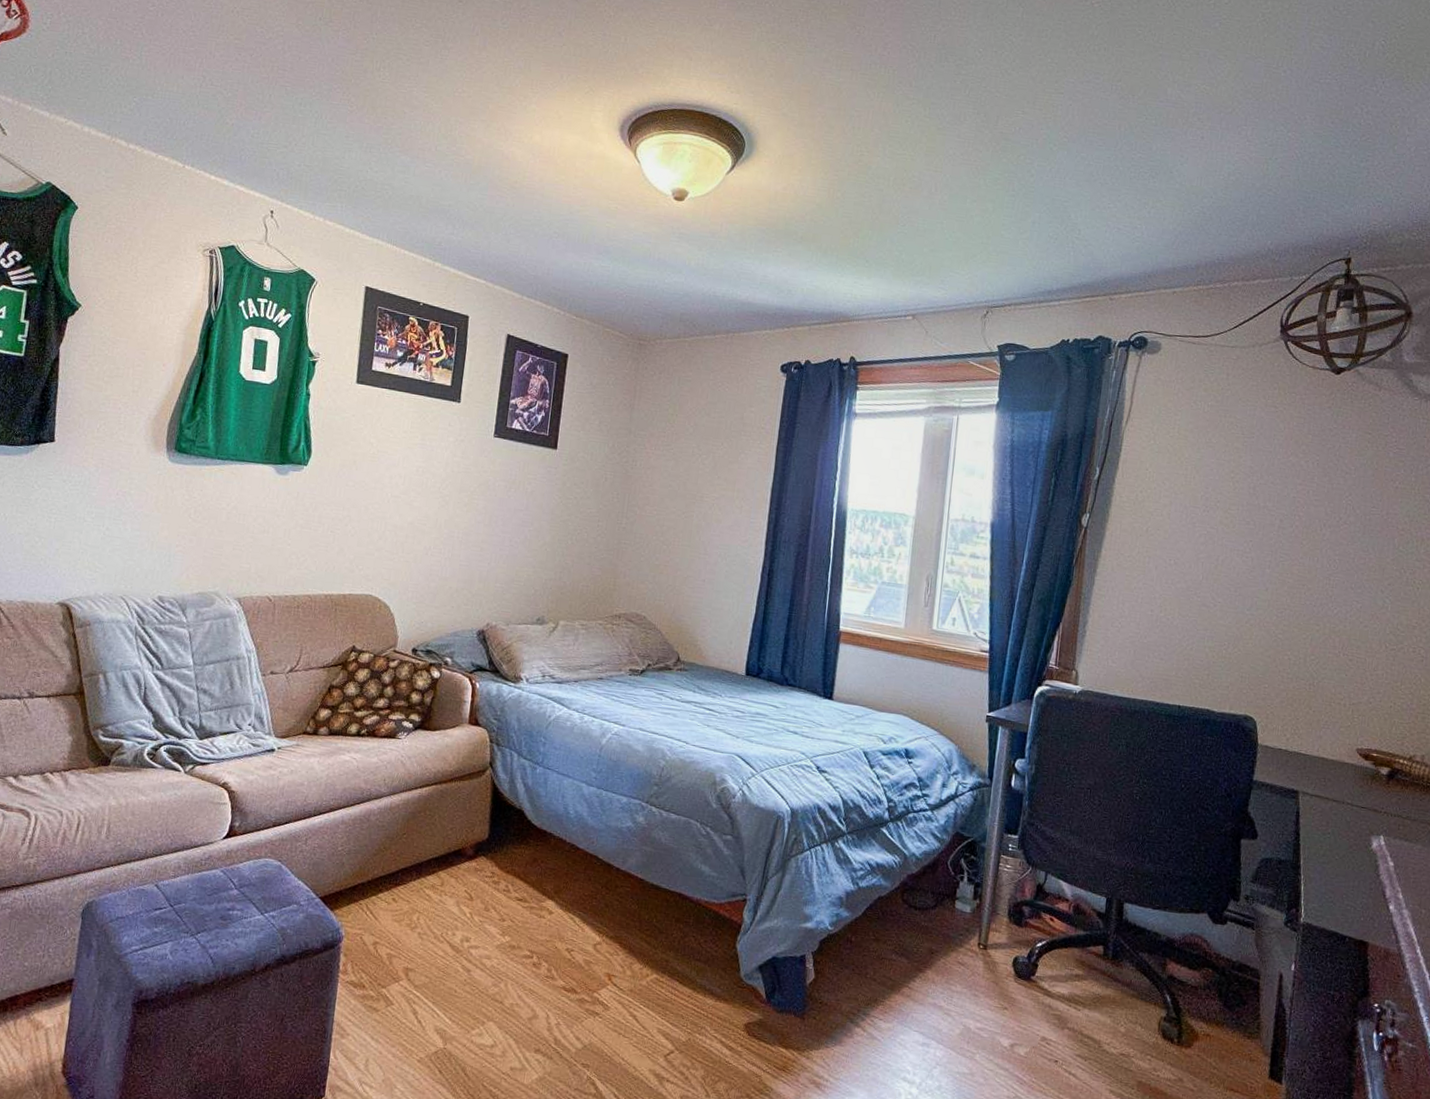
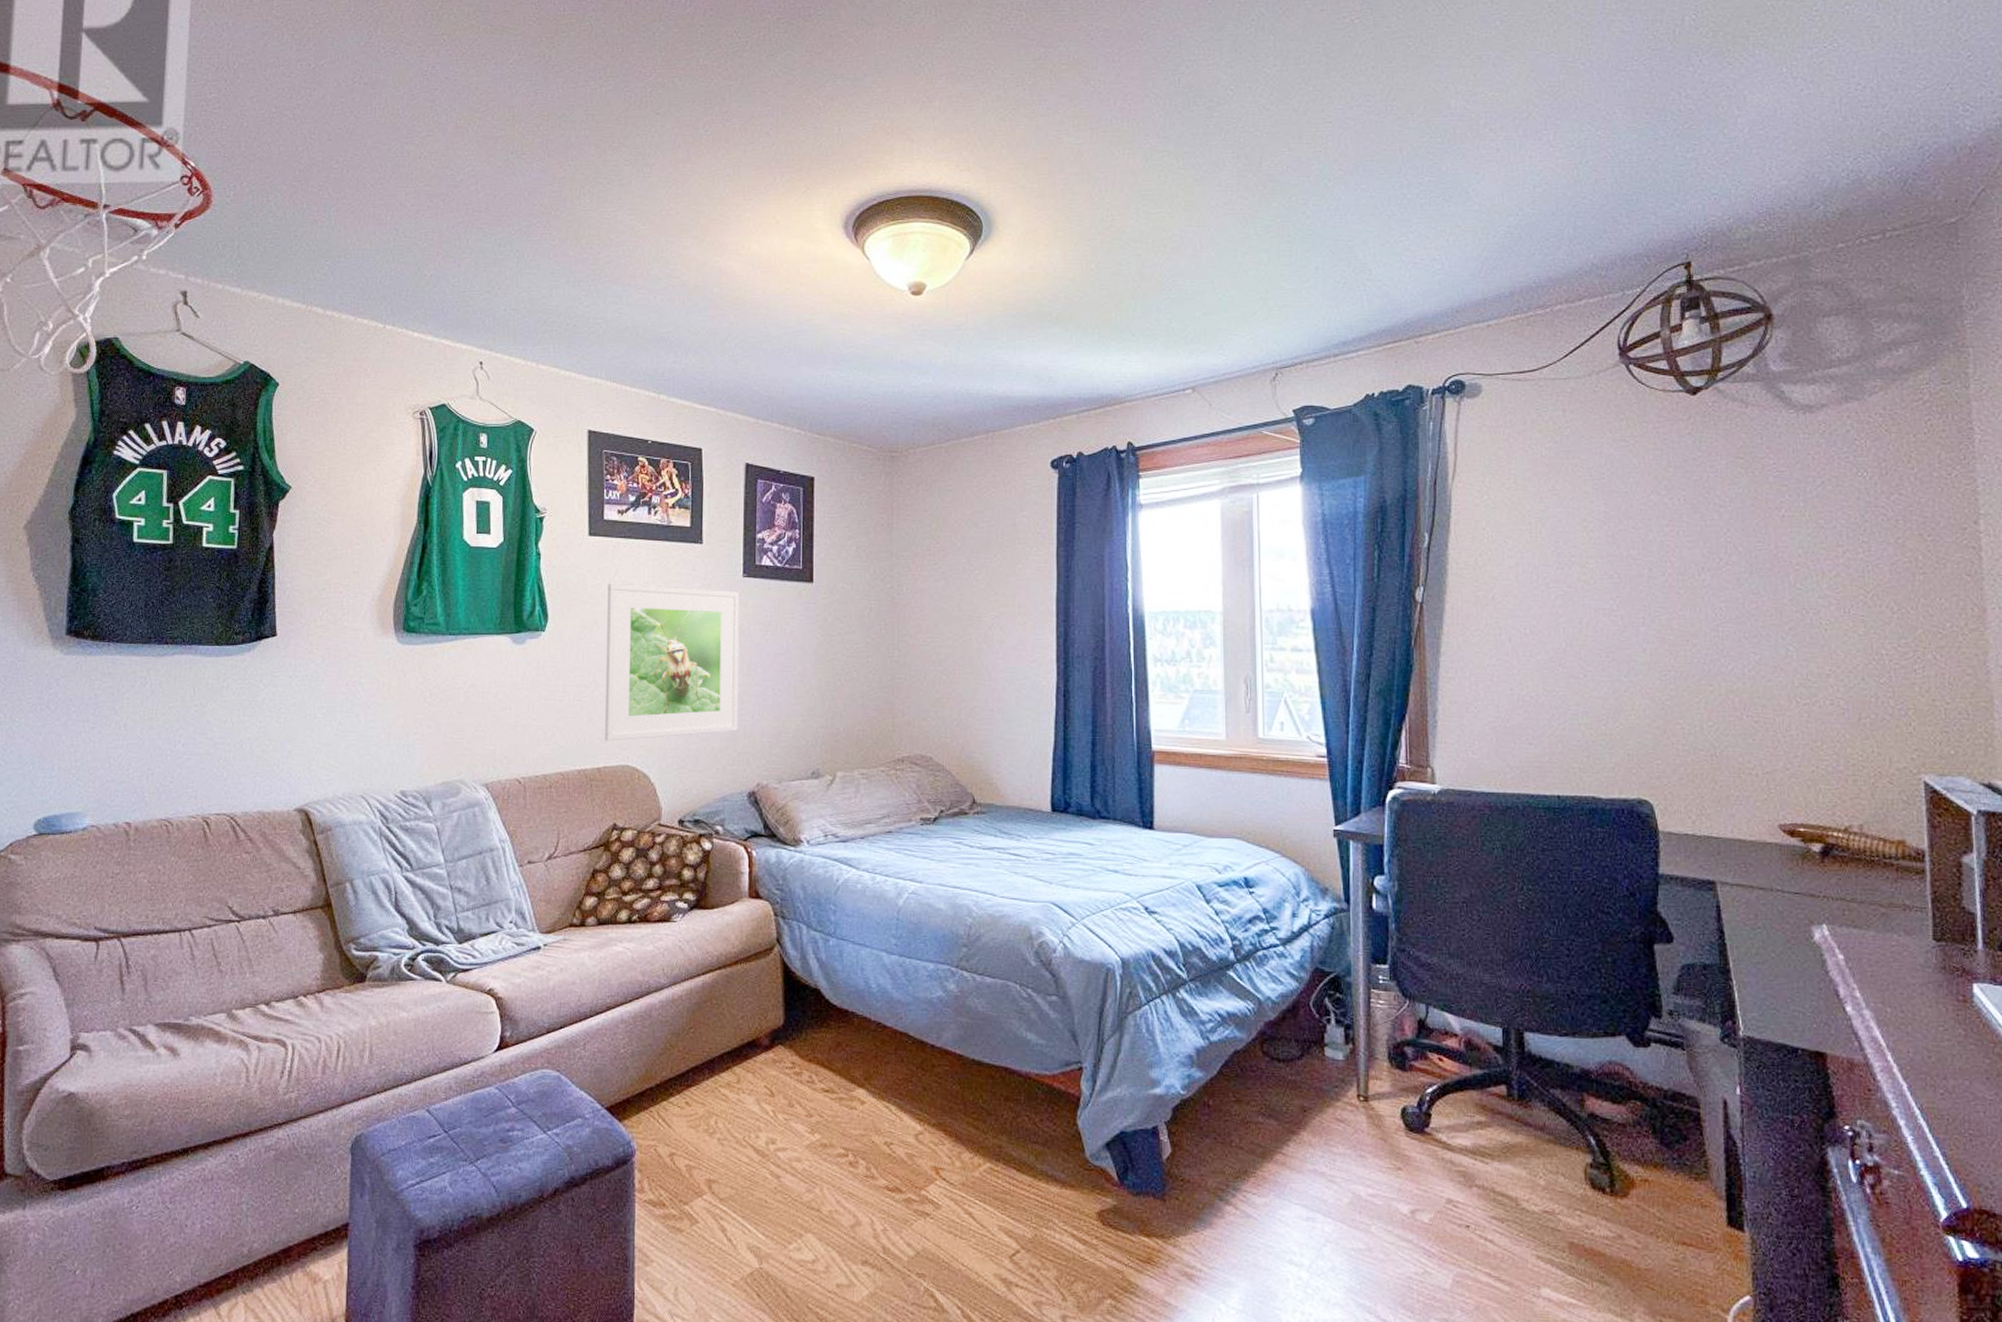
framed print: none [352,428,489,575] -> present [605,583,740,741]

